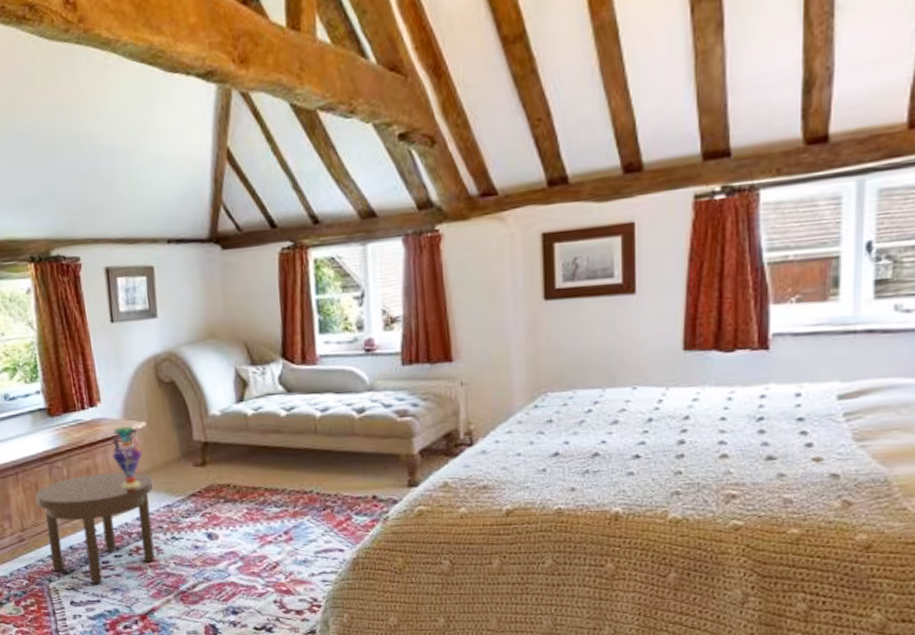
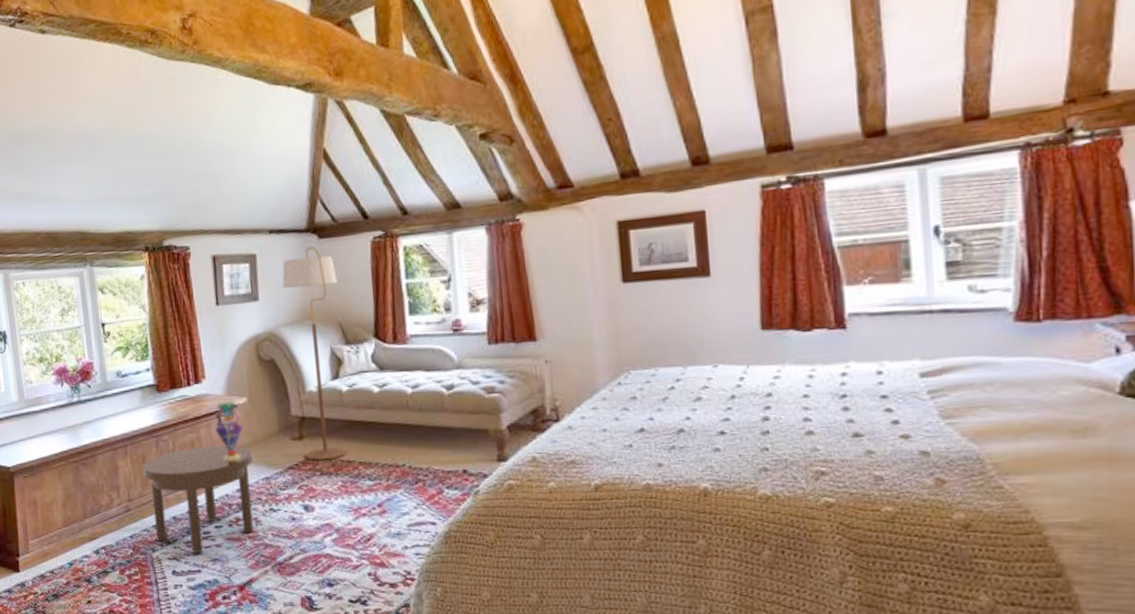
floor lamp: none [182,258,252,488] -> present [282,247,347,461]

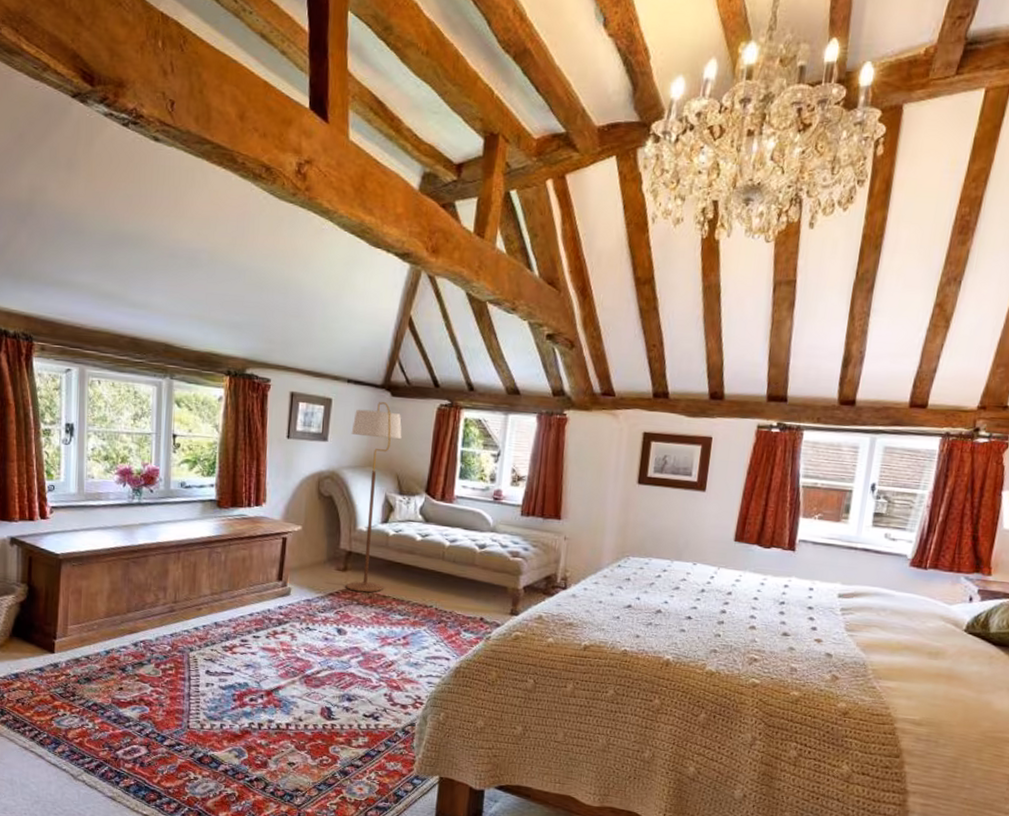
side table: present [141,445,254,554] -> none [191,563,299,659]
vase: present [215,401,244,461] -> none [267,527,295,580]

